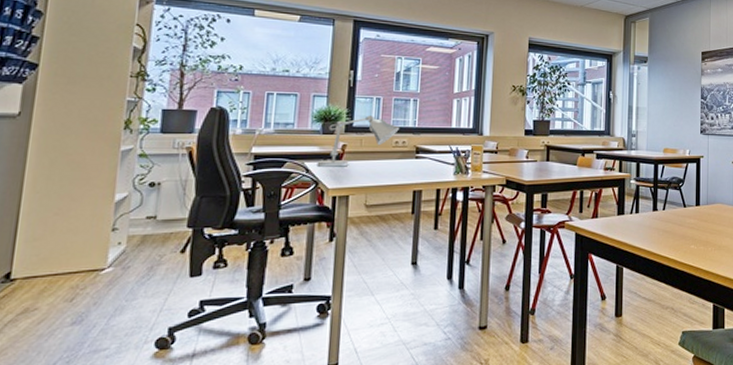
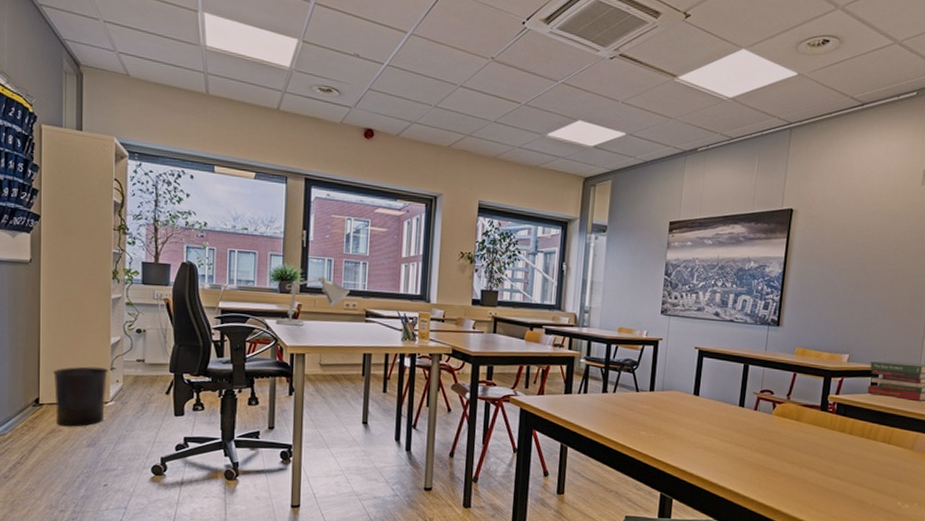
waste bin: none [31,229,109,304] -> present [53,366,108,427]

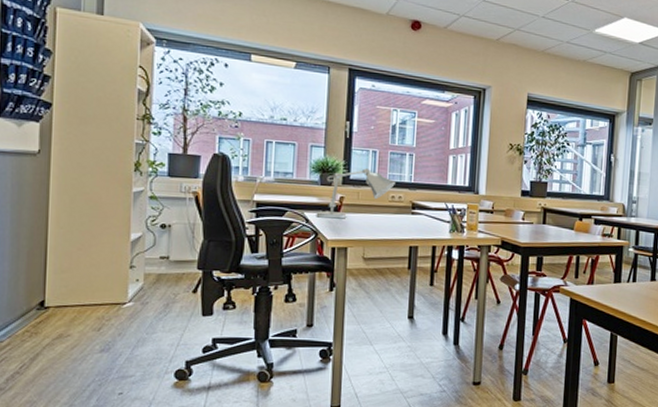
waste bin: present [53,366,108,427] -> none [62,265,127,331]

